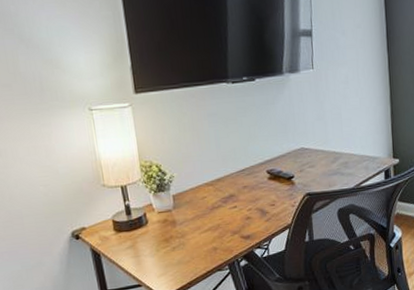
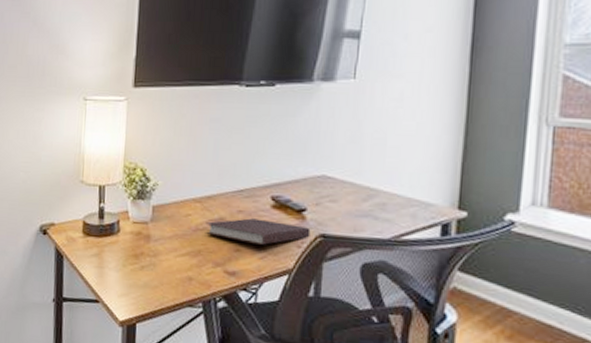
notebook: none [219,189,300,211] -> present [205,218,311,245]

